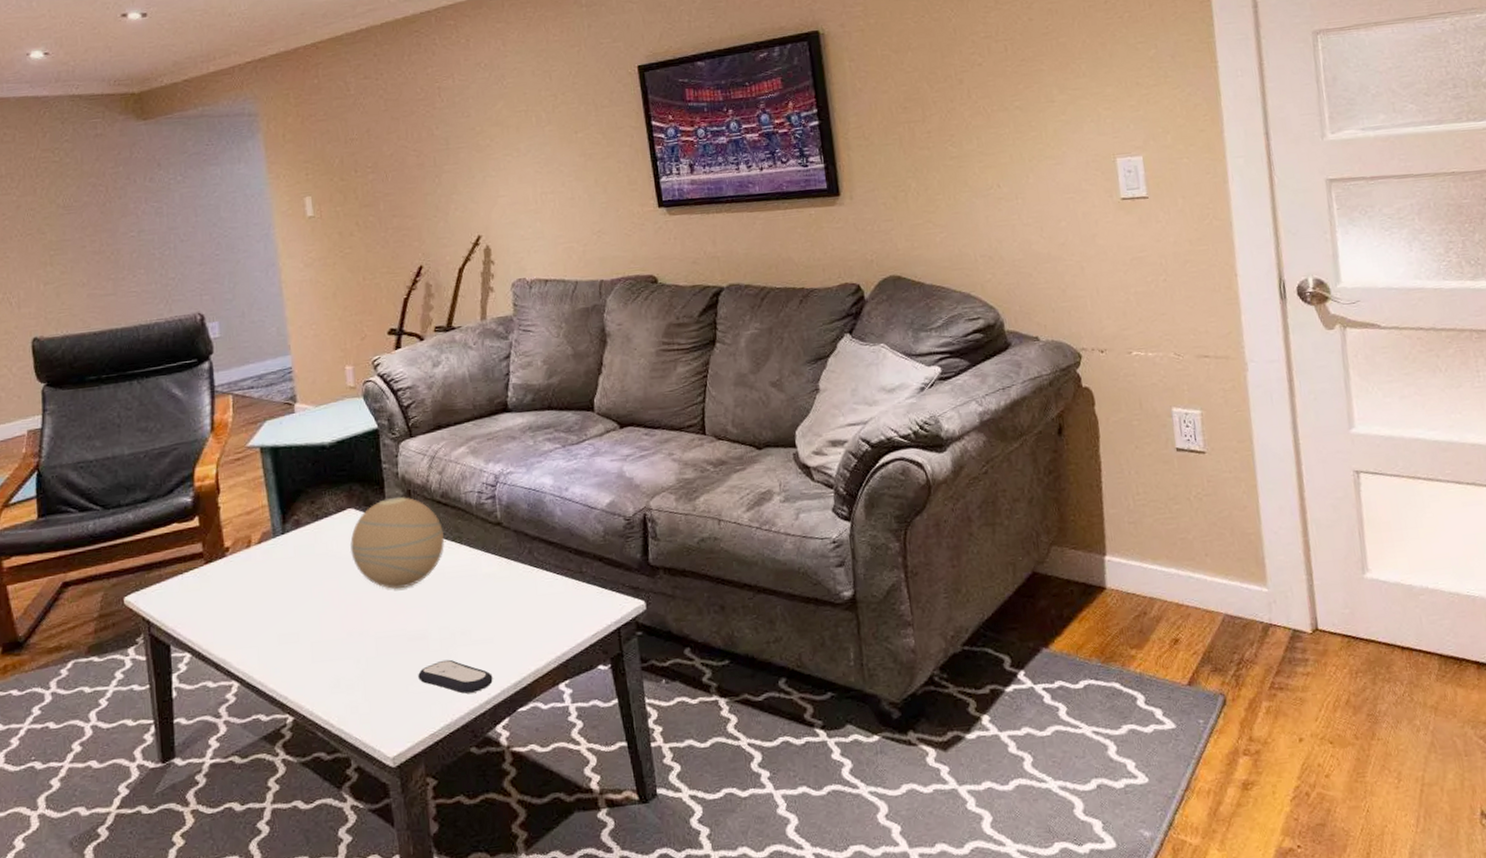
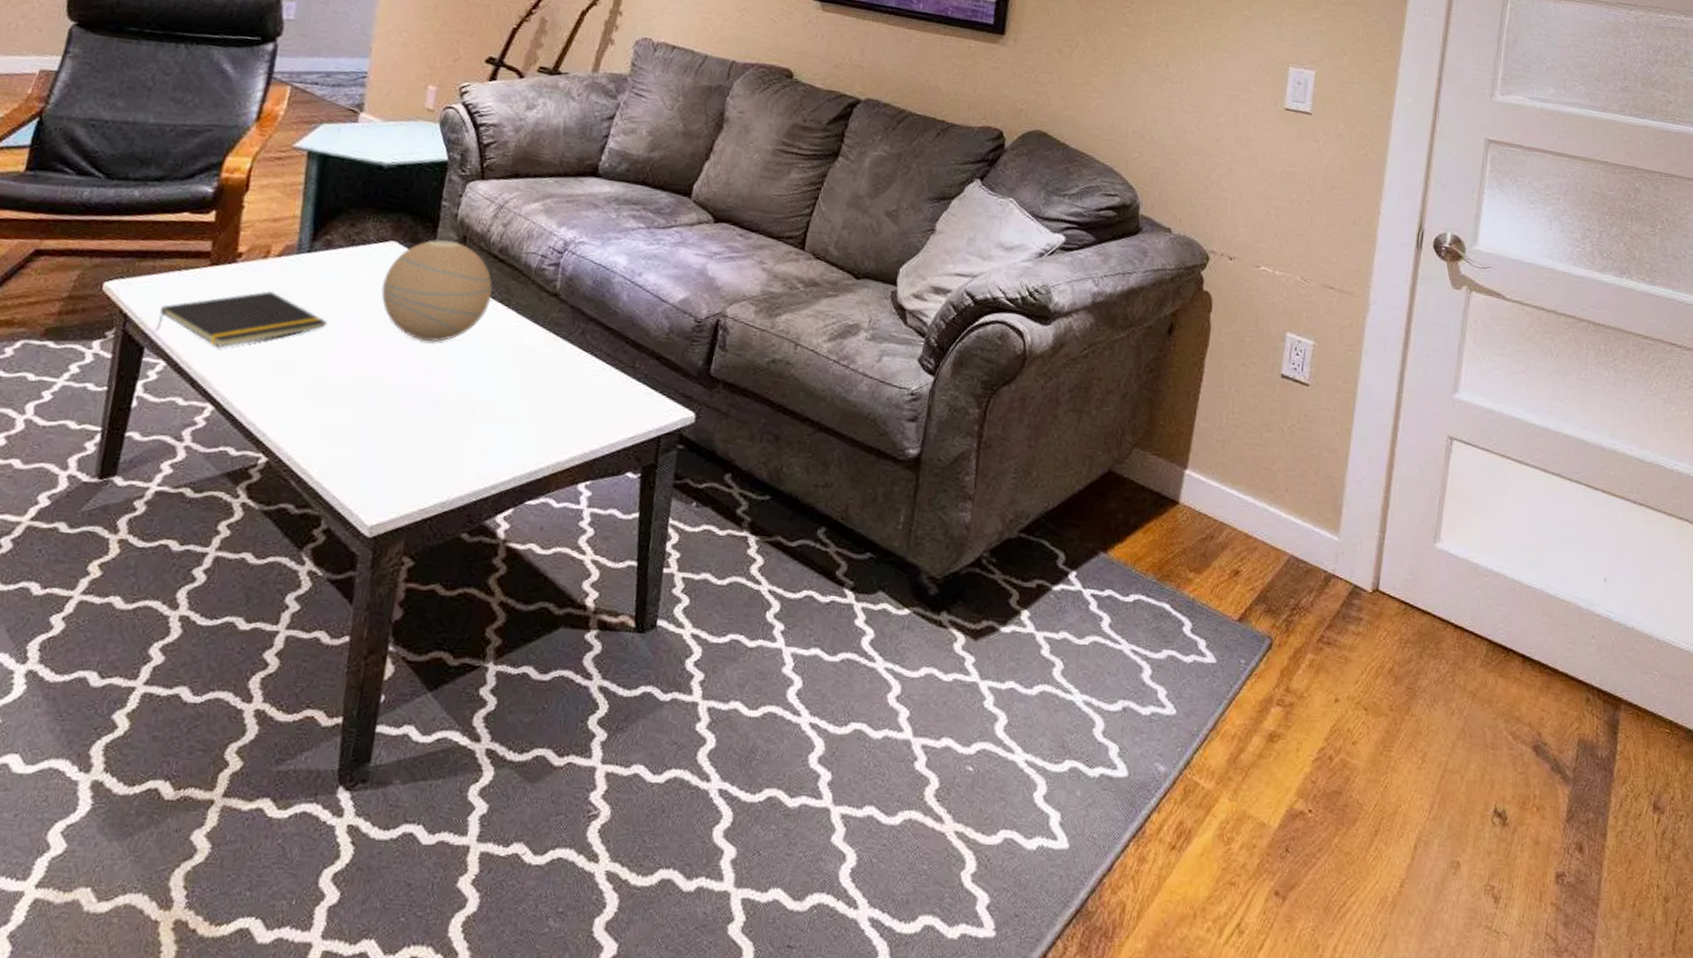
notepad: none [175,575,312,632] -> present [155,291,327,347]
remote control: present [418,659,493,694] -> none [422,430,507,474]

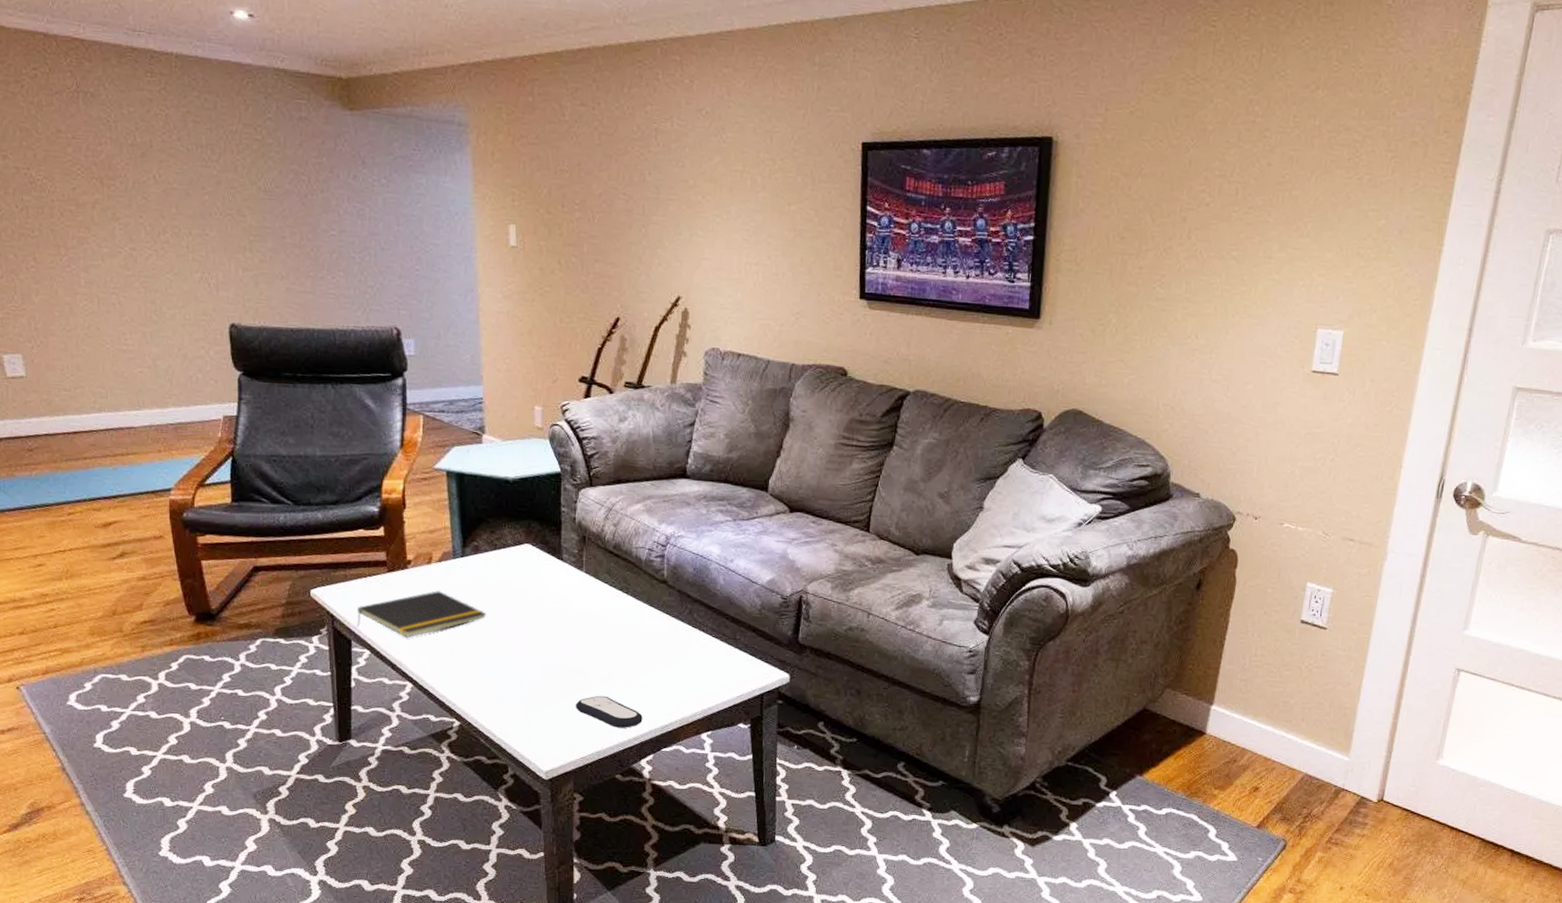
decorative orb: present [381,239,493,342] -> none [525,540,612,625]
remote control: none [422,430,507,474] -> present [576,695,643,728]

